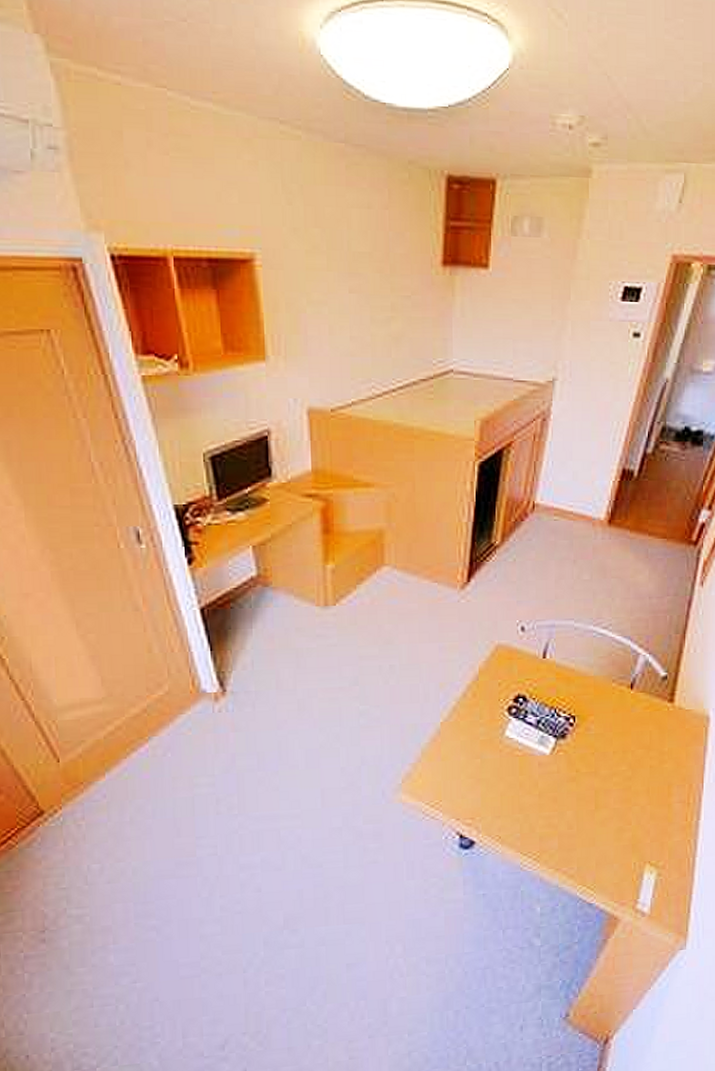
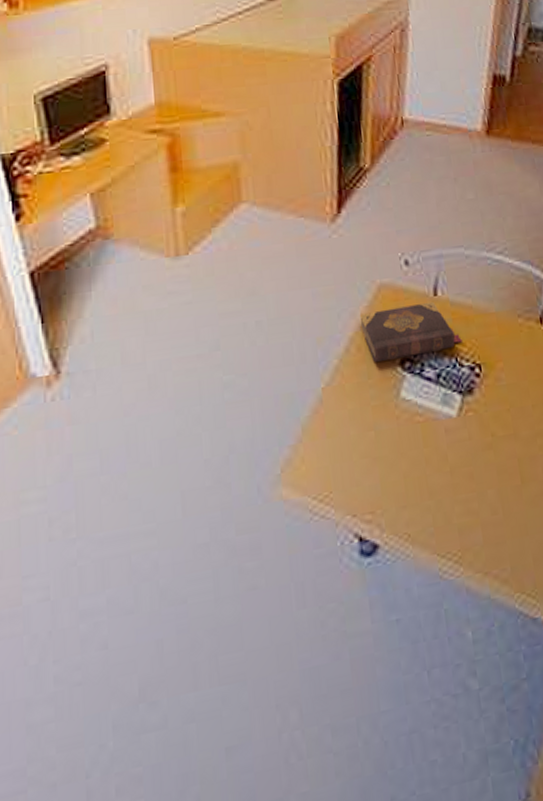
book: none [476,662,562,707] -> present [359,301,462,363]

